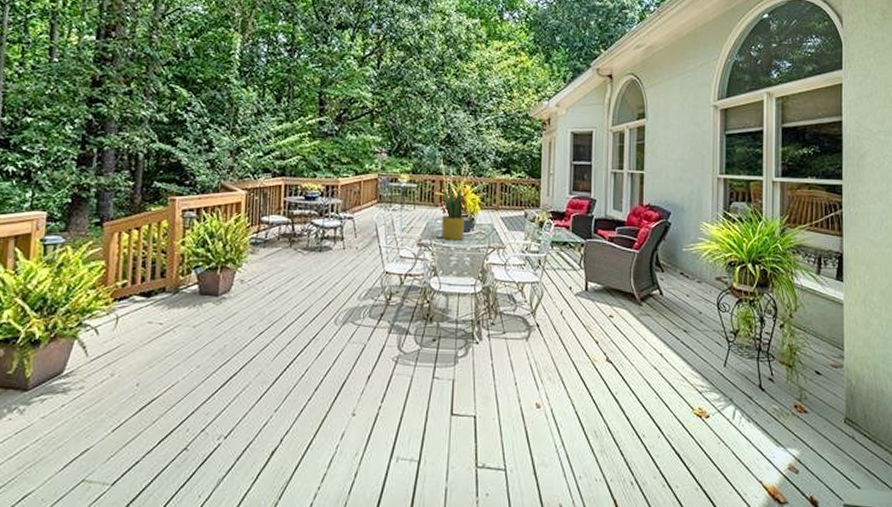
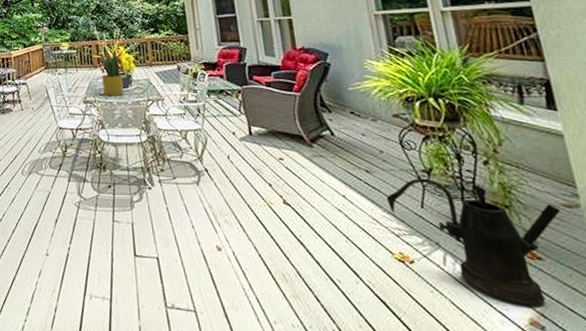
watering can: none [696,339,829,452] -> present [386,178,561,305]

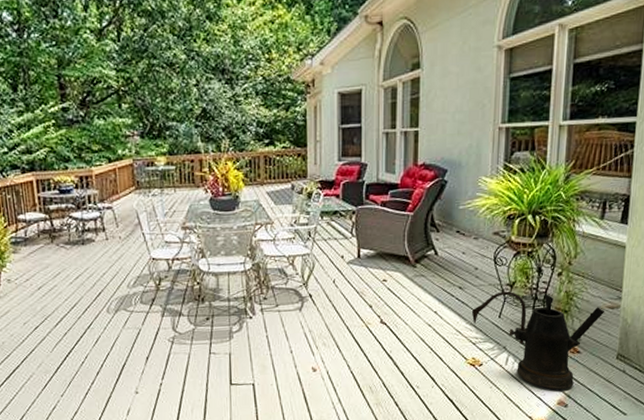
planter: present [99,48,124,96] -> none [203,164,230,221]

